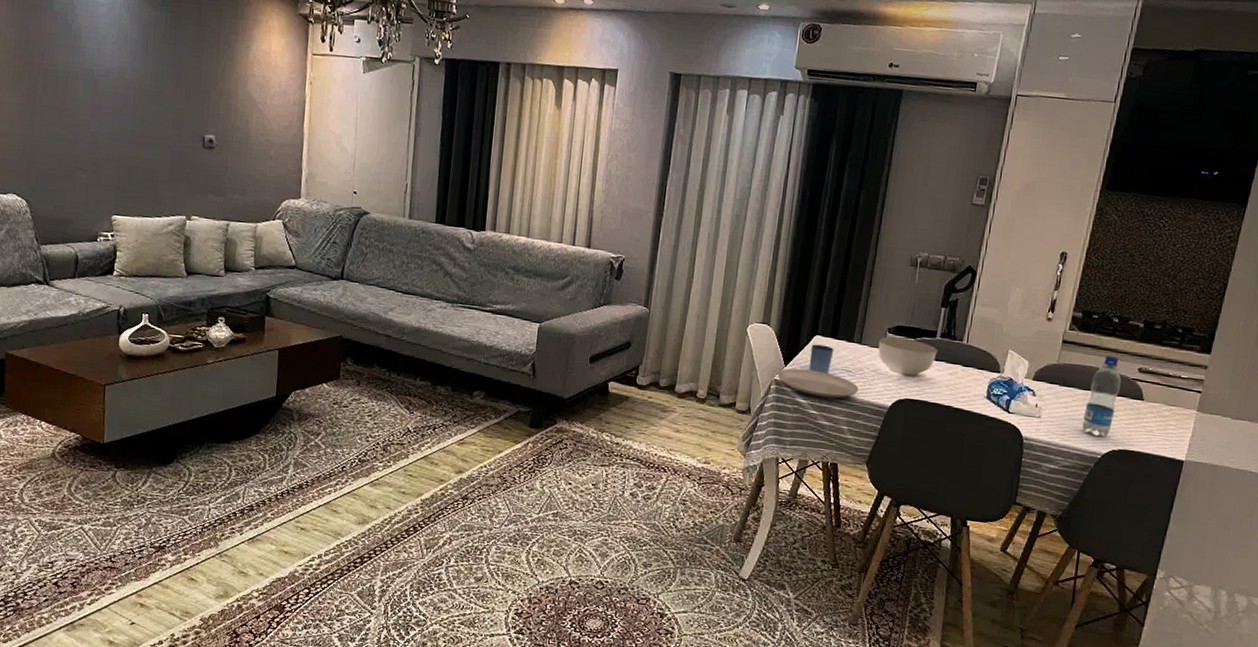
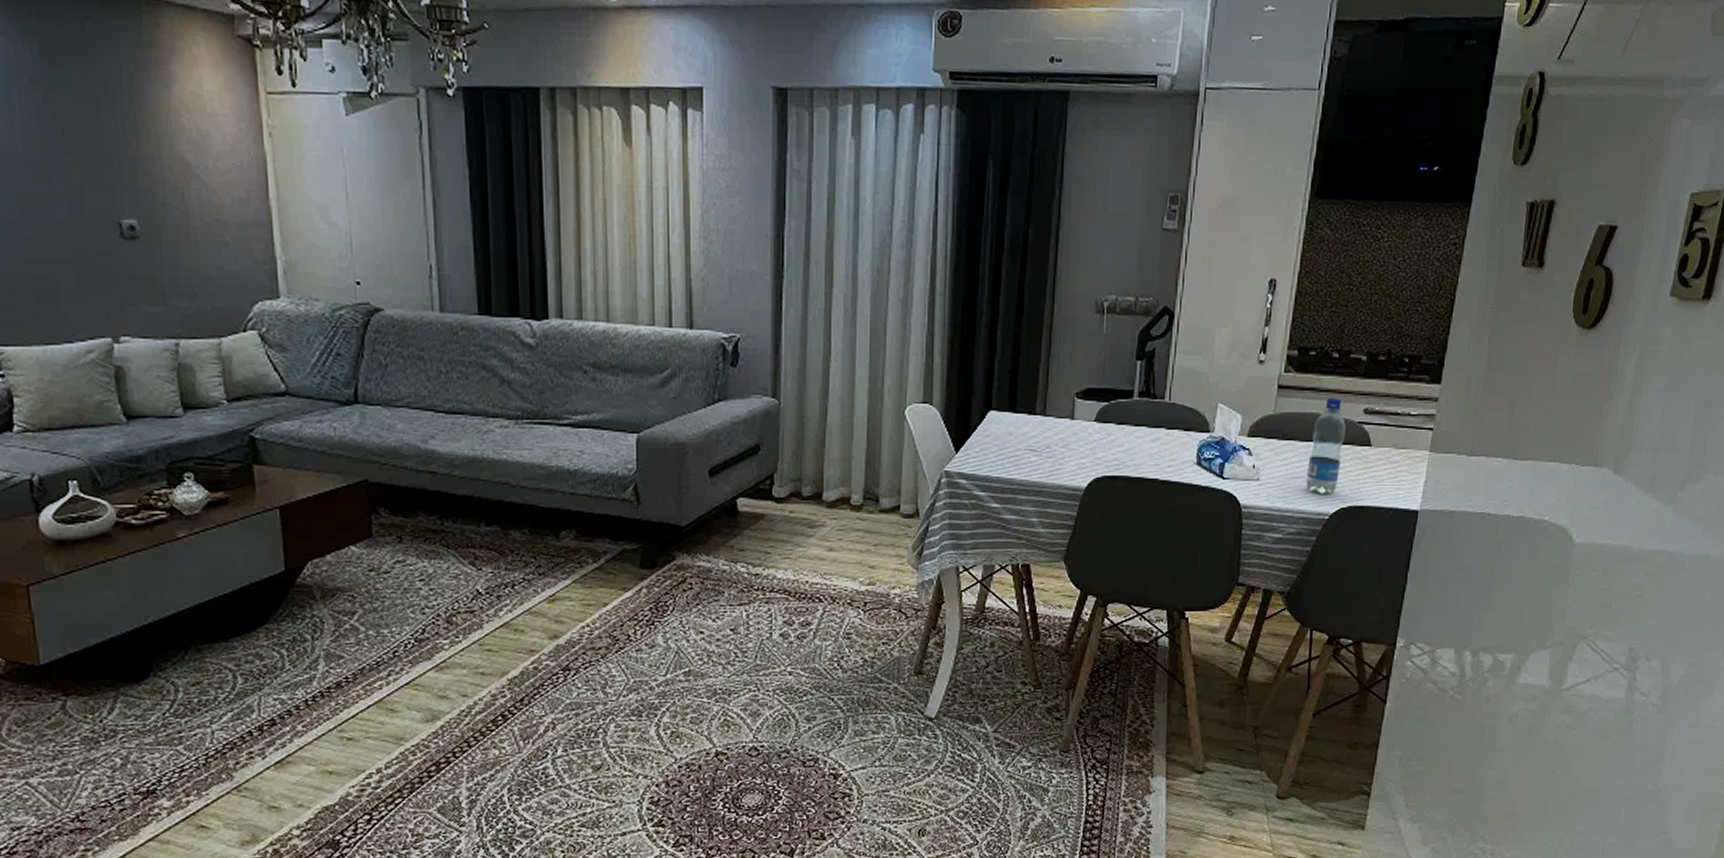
plate: present [777,368,859,399] -> none [947,454,1047,486]
mug: present [808,344,834,374] -> none [984,422,1014,457]
bowl: present [878,336,938,377] -> none [1066,402,1136,449]

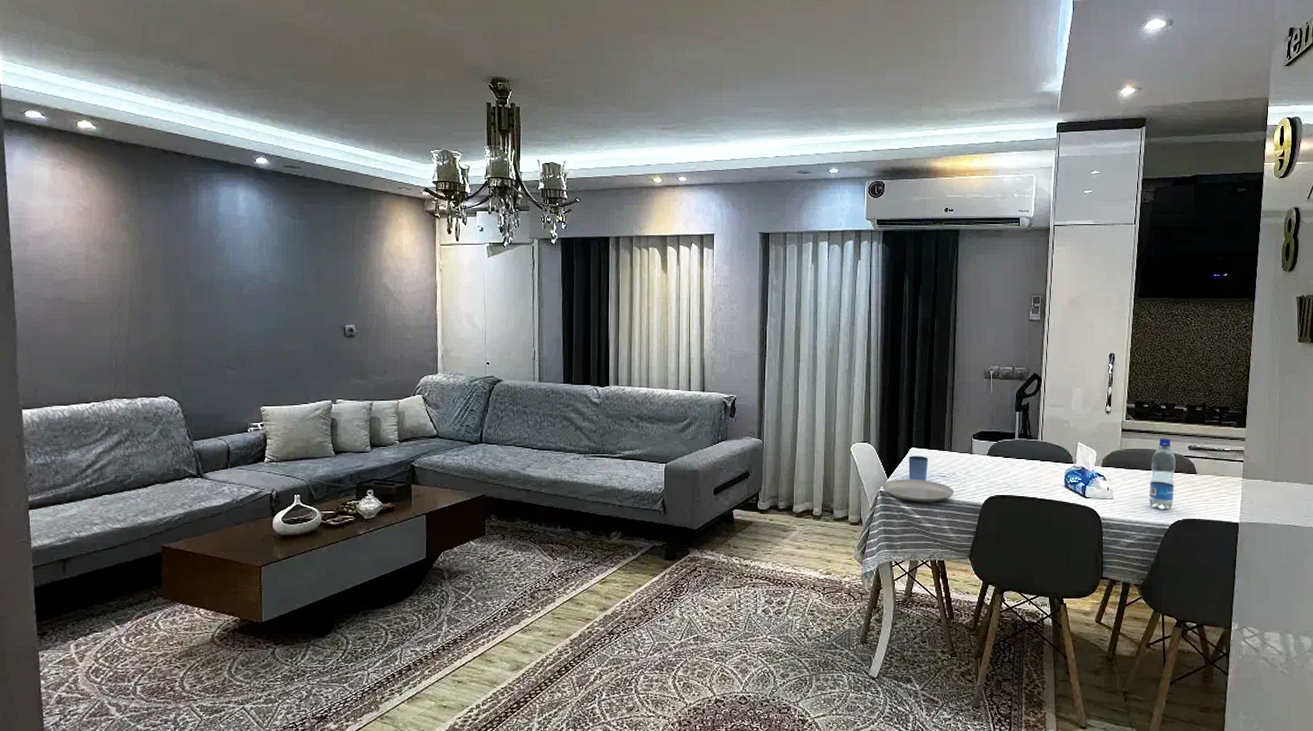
plate: none [947,454,1047,486] -> present [882,479,954,502]
mug: none [984,422,1014,457] -> present [908,456,929,481]

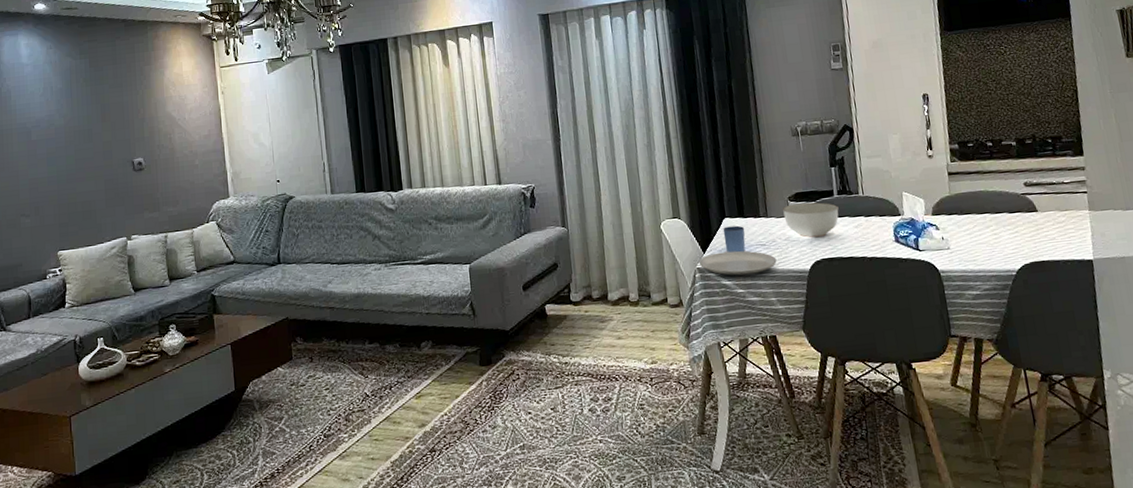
bowl: none [966,442,1018,475] -> present [783,202,839,238]
bottle: present [1148,439,1176,510] -> none [985,177,1017,255]

